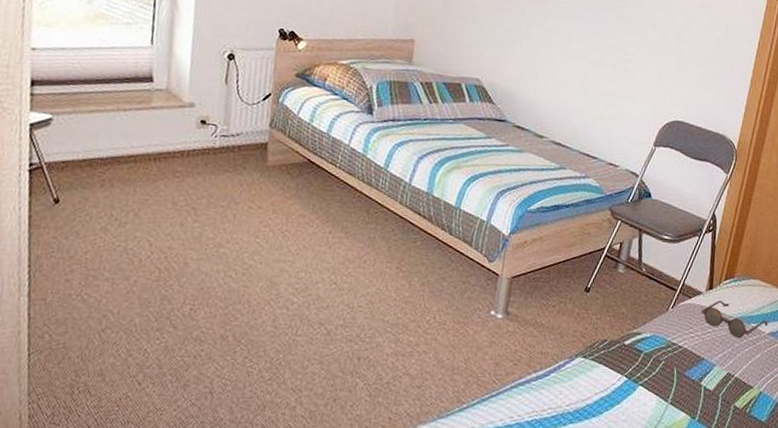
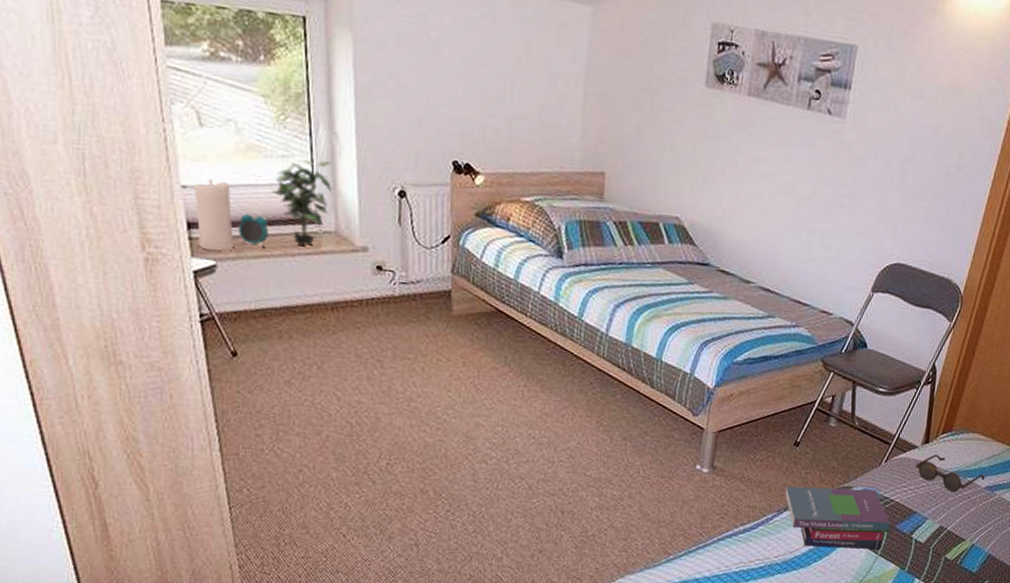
candle: none [38,42,76,107] -> present [194,179,235,252]
alarm clock: none [77,70,106,104] -> present [239,210,269,249]
potted plant: none [113,27,170,101] -> present [272,160,333,245]
books: none [576,332,679,398] -> present [785,486,890,550]

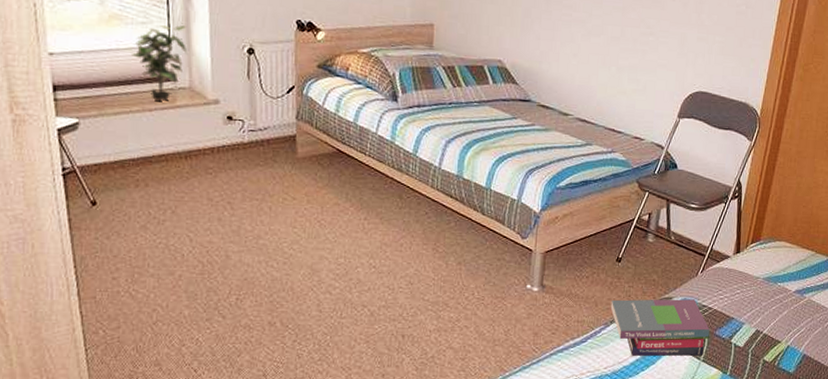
candle: present [194,179,235,252] -> none [60,46,97,111]
alarm clock: present [239,210,269,249] -> none [100,72,129,106]
eyeglasses: present [915,454,985,492] -> none [729,263,794,297]

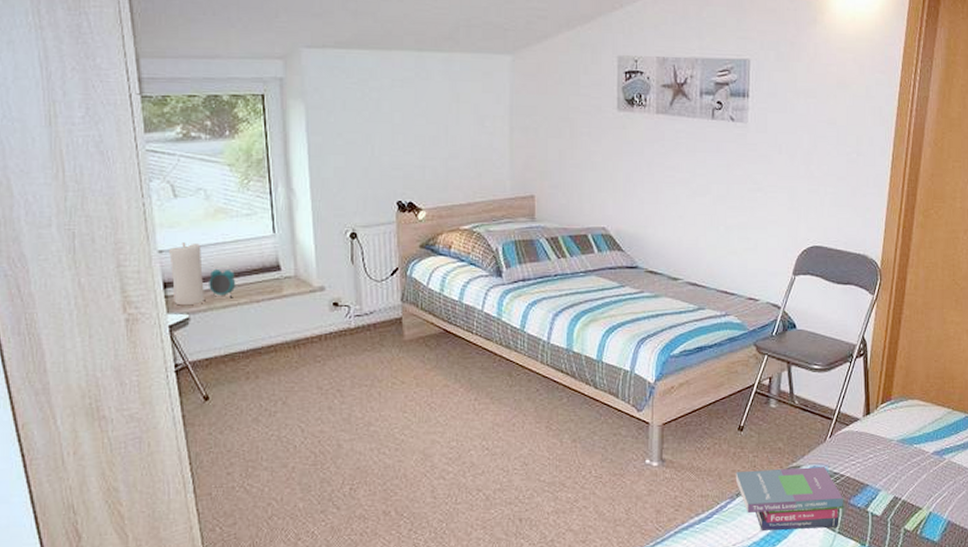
candle: none [60,46,97,111] -> present [169,242,206,306]
alarm clock: none [100,72,129,106] -> present [209,265,236,298]
potted plant: present [132,25,188,100] -> none [238,215,292,291]

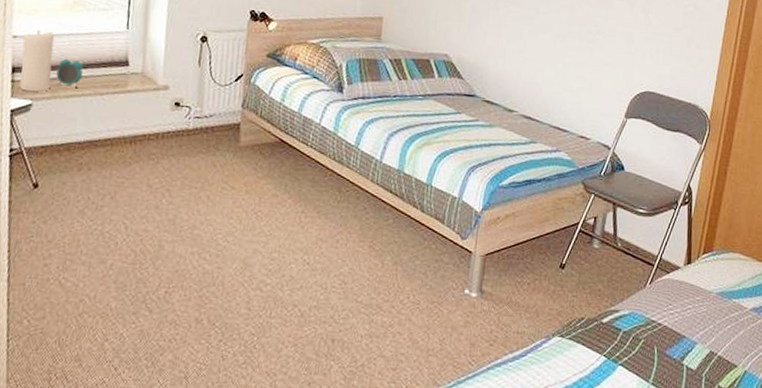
books: present [735,467,843,530] -> none [552,310,659,378]

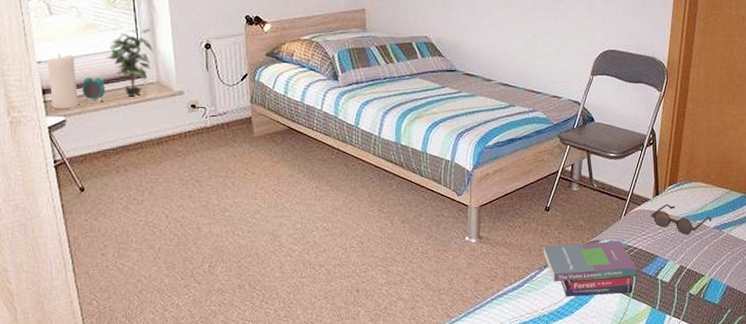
potted plant: none [90,12,145,85] -> present [107,29,154,96]
books: none [552,310,659,378] -> present [543,241,637,297]
eyeglasses: none [680,275,750,314] -> present [651,204,712,235]

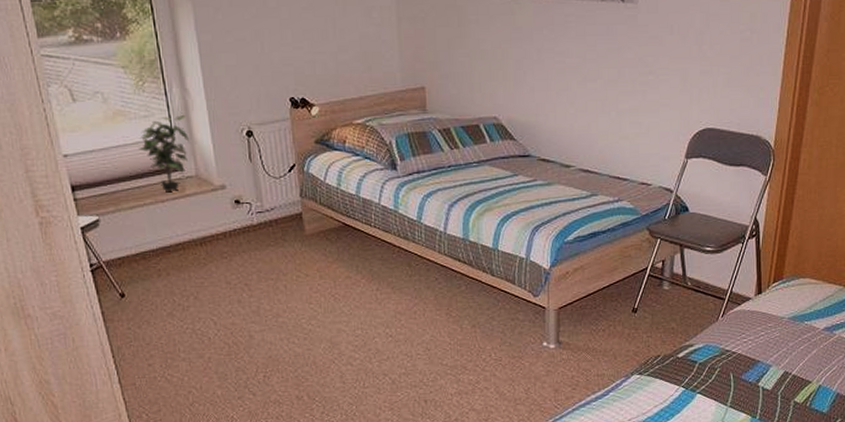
candle: present [47,54,80,109] -> none [73,146,113,208]
alarm clock: present [82,74,106,102] -> none [114,167,141,199]
books: present [543,241,637,297] -> none [630,345,735,406]
eyeglasses: present [651,204,712,235] -> none [752,303,822,337]

